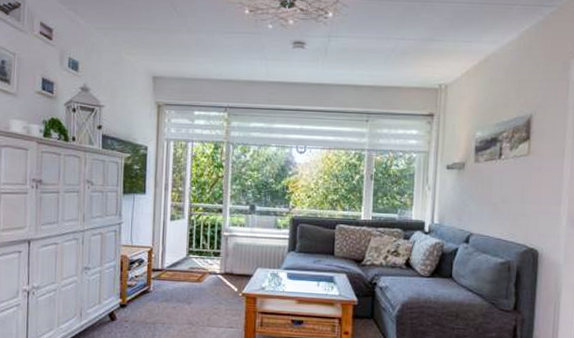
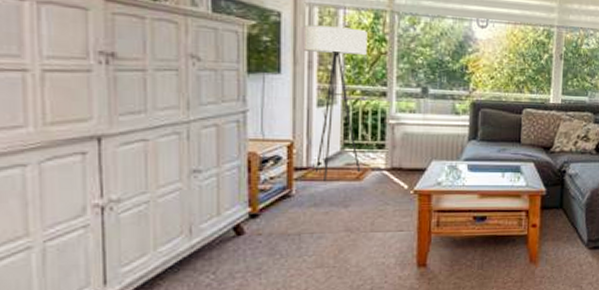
floor lamp: none [162,155,209,281] -> present [303,24,368,181]

